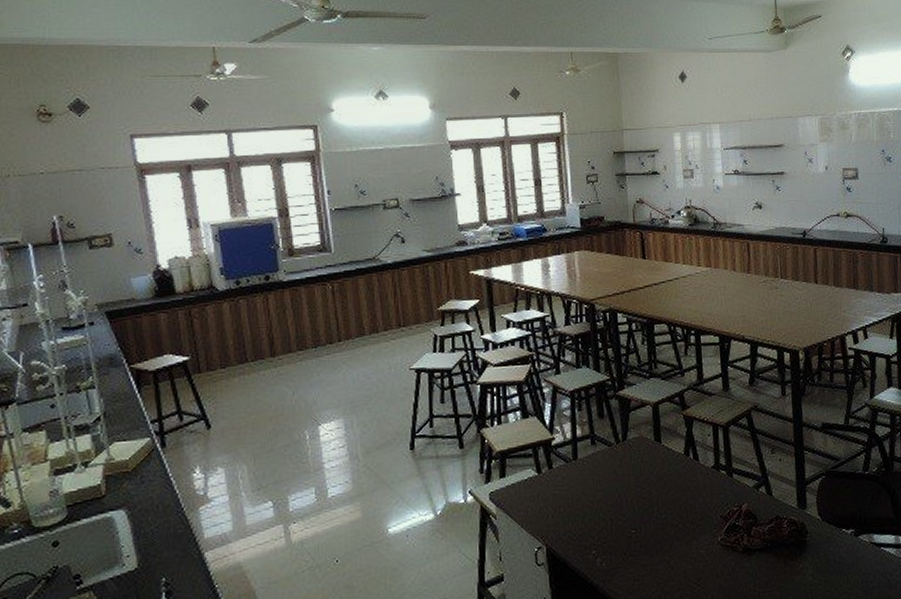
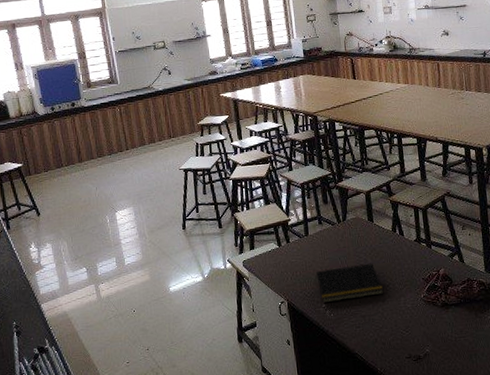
notepad: none [584,496,672,549] -> present [315,263,384,303]

